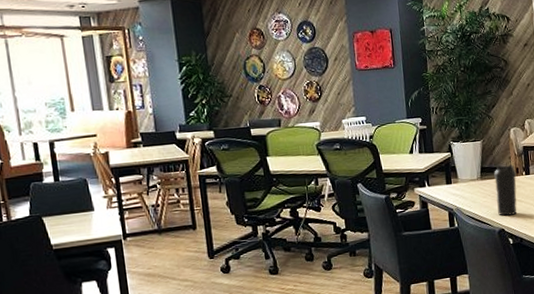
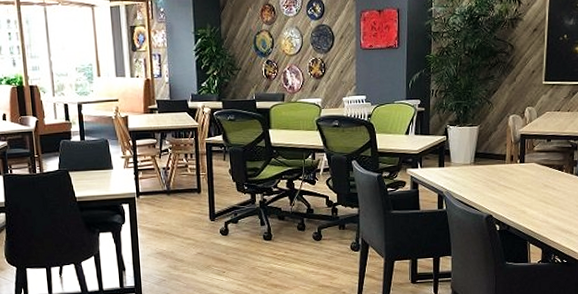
water bottle: present [494,164,517,216] -> none [488,152,511,203]

